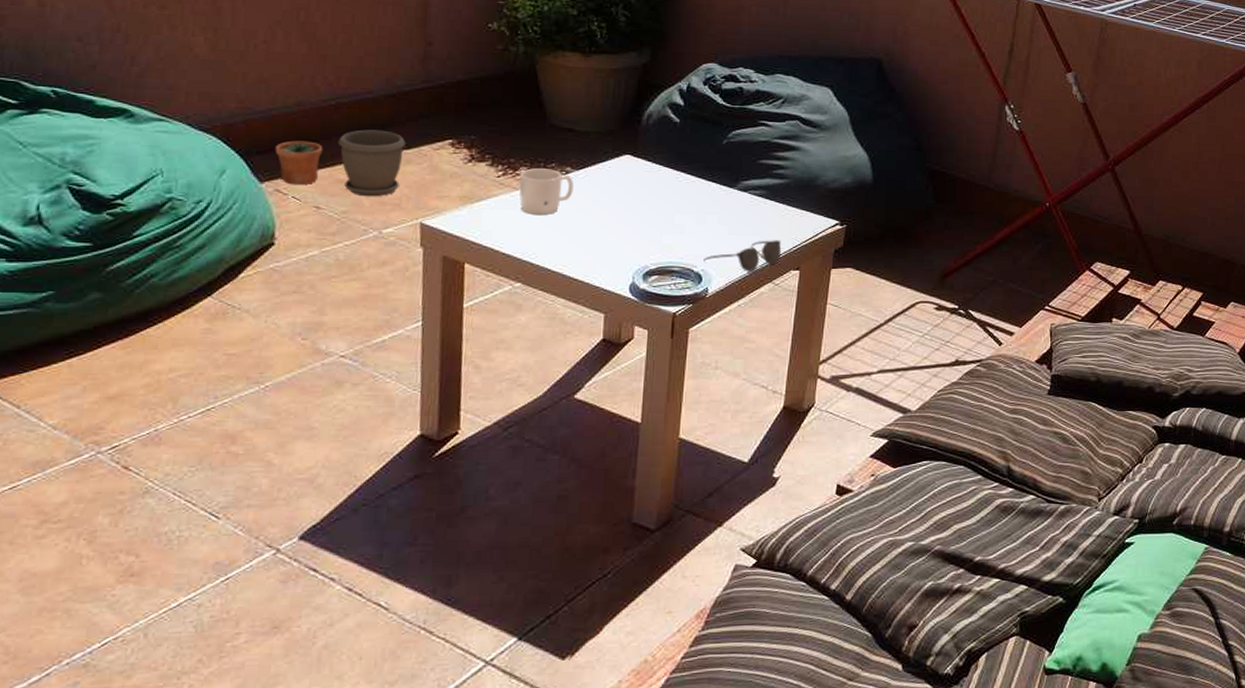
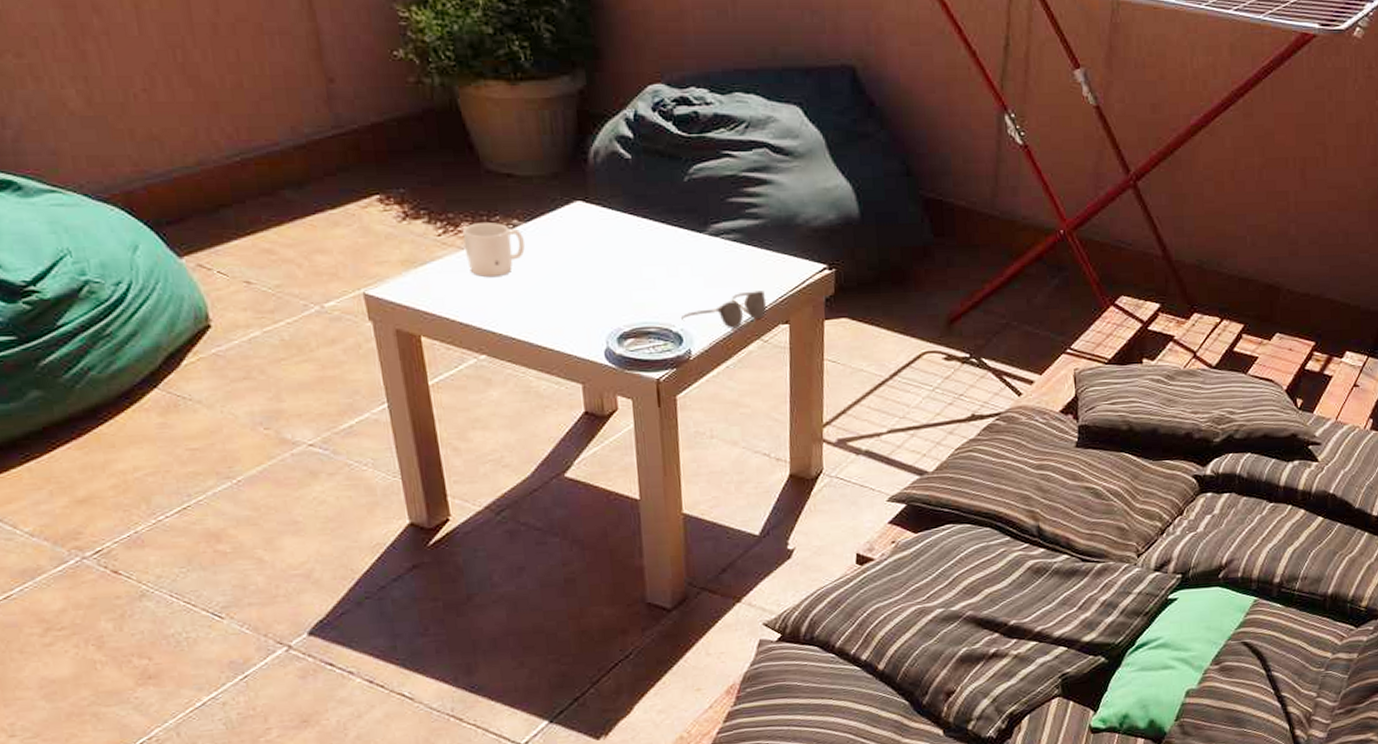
planter: present [275,140,323,186] -> none [185,206,241,259]
flowerpot: present [337,129,406,197] -> none [253,188,332,267]

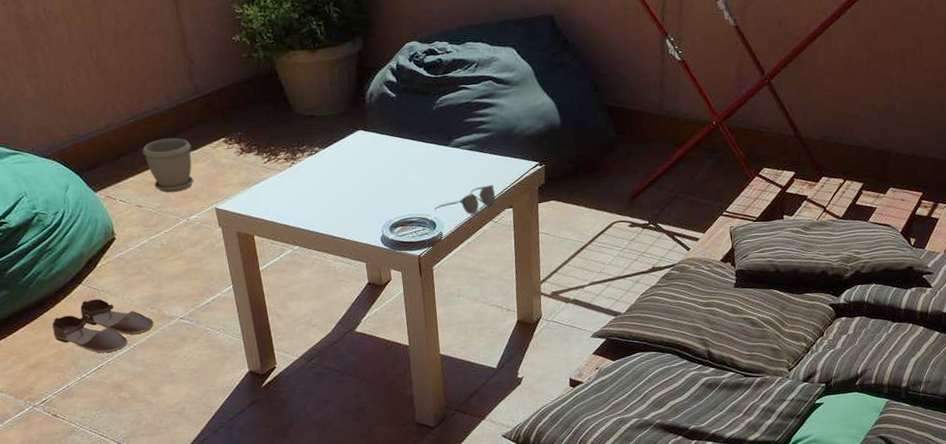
sandal: none [111,410,268,488] -> present [52,299,154,353]
flowerpot: none [253,188,332,267] -> present [142,137,194,193]
mug: present [462,222,525,277] -> none [280,150,324,190]

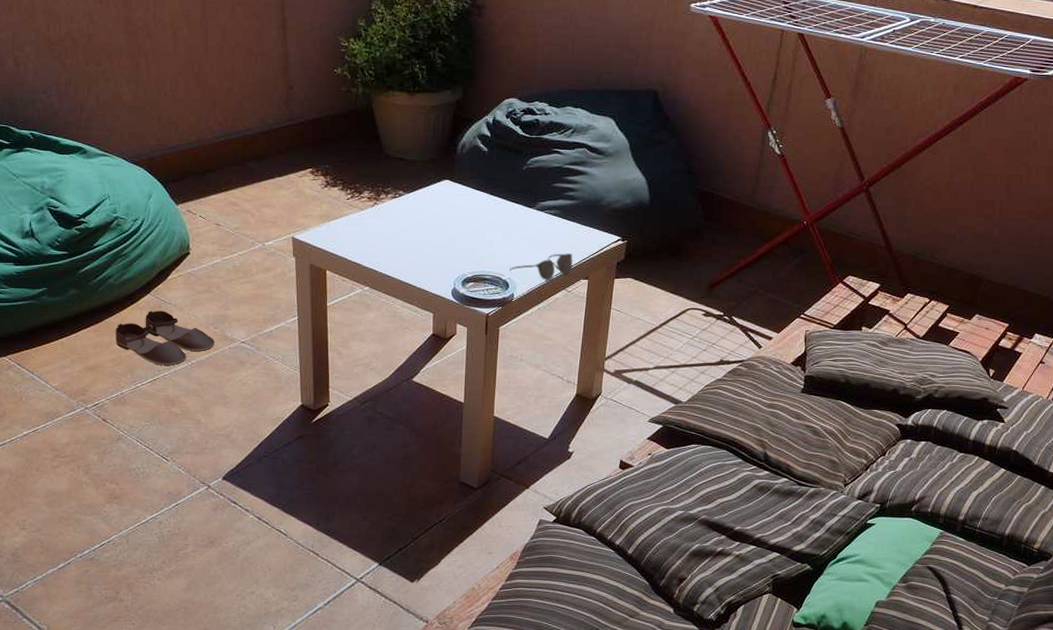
flowerpot: present [142,137,194,193] -> none [228,161,278,216]

